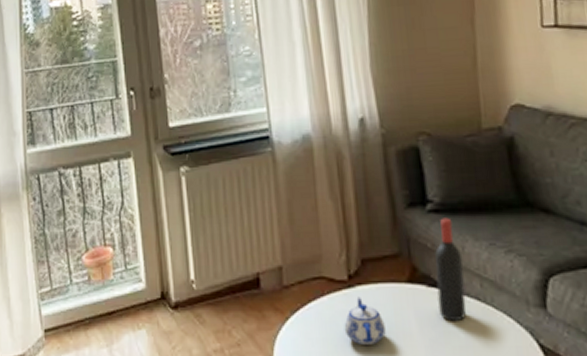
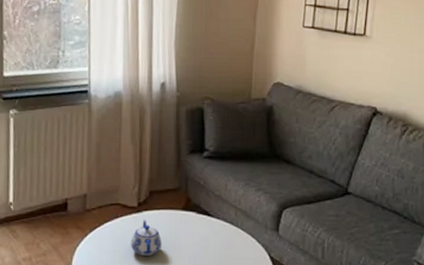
wine bottle: present [435,217,467,322] -> none [203,163,225,240]

